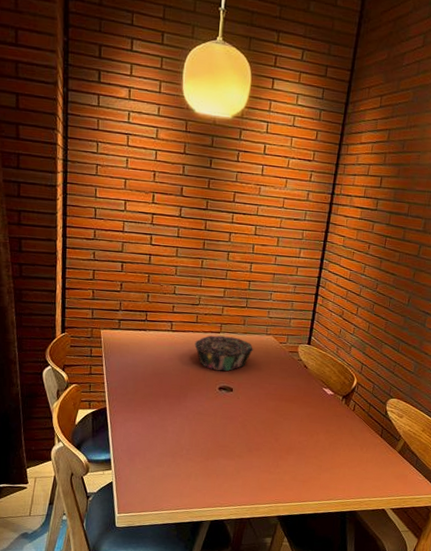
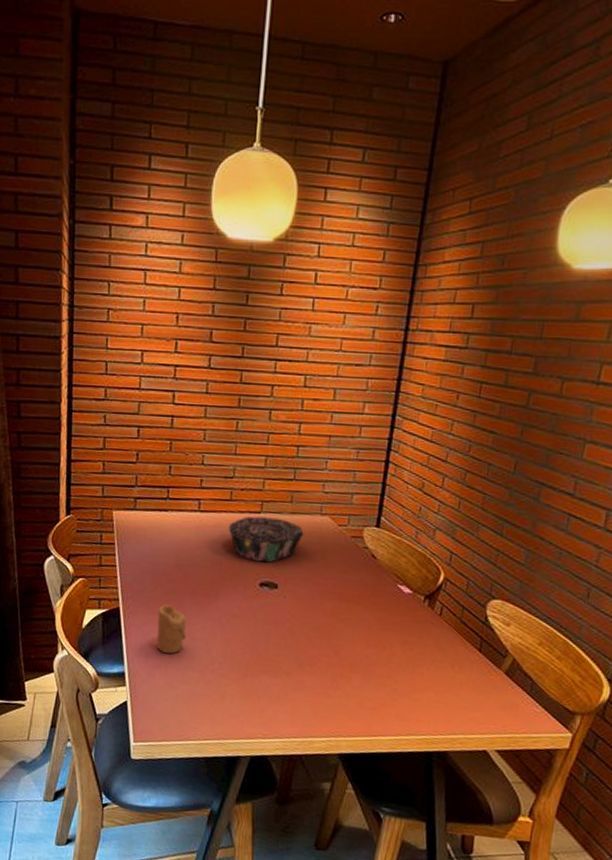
candle: none [137,405,161,444] -> present [157,604,187,654]

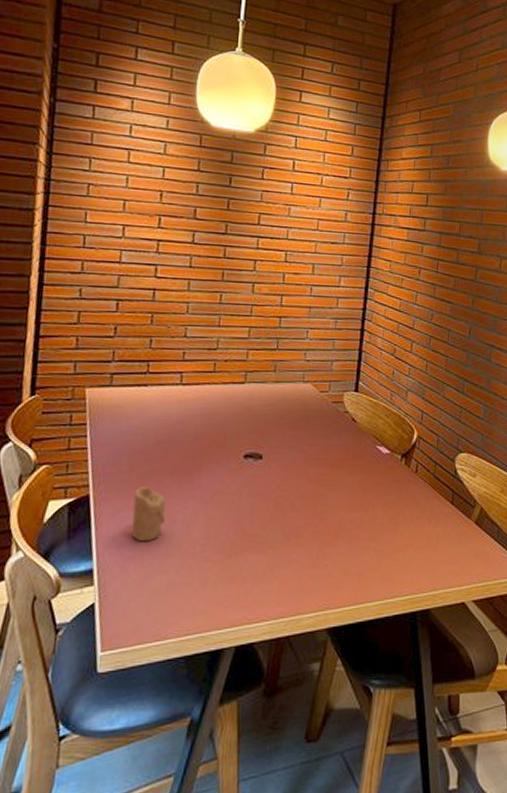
decorative bowl: present [228,516,304,563] -> none [211,386,287,433]

